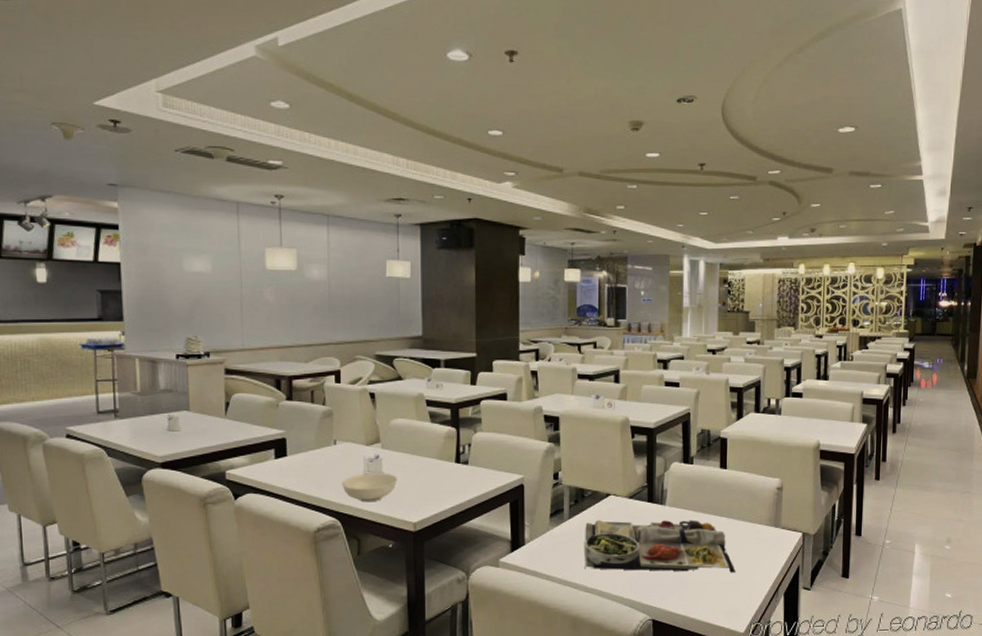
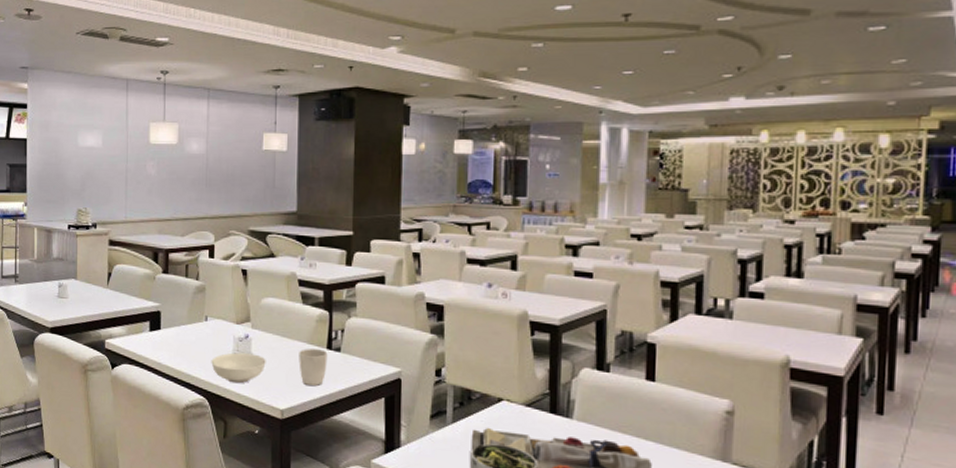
cup: none [429,464,456,499] -> present [299,349,328,387]

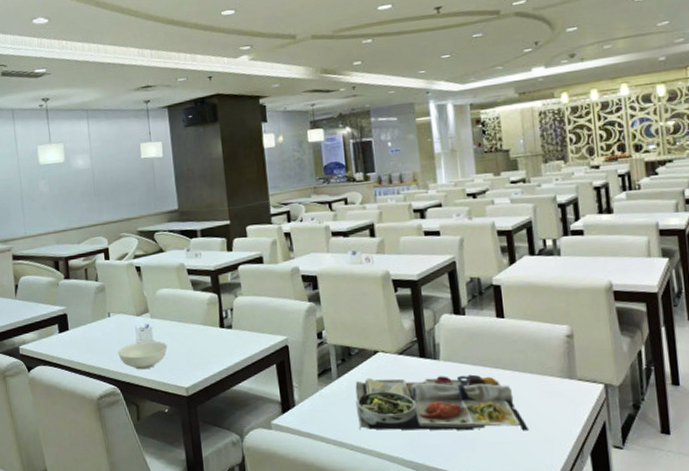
cup: present [299,349,328,387] -> none [195,329,222,363]

